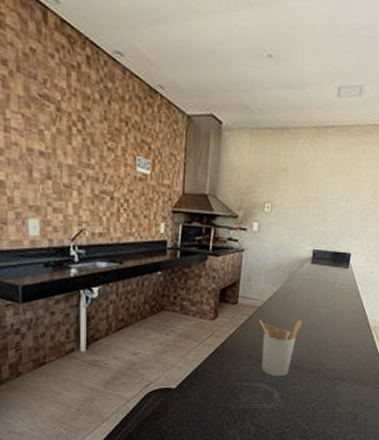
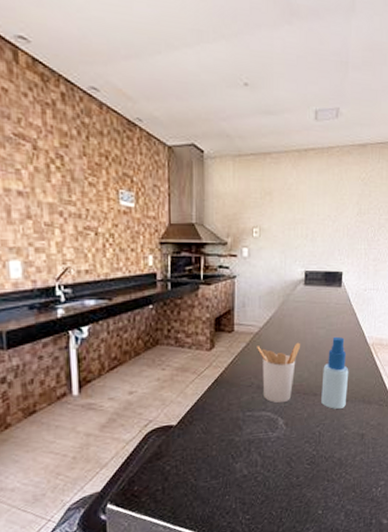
spray bottle: none [318,317,348,387] -> present [321,336,349,409]

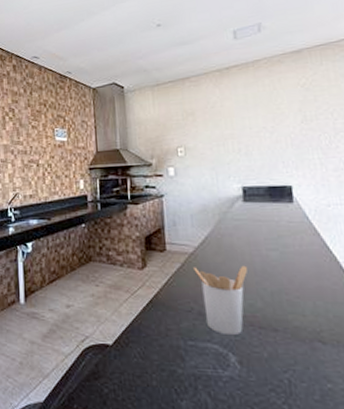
spray bottle: present [321,336,349,409] -> none [282,260,324,353]

